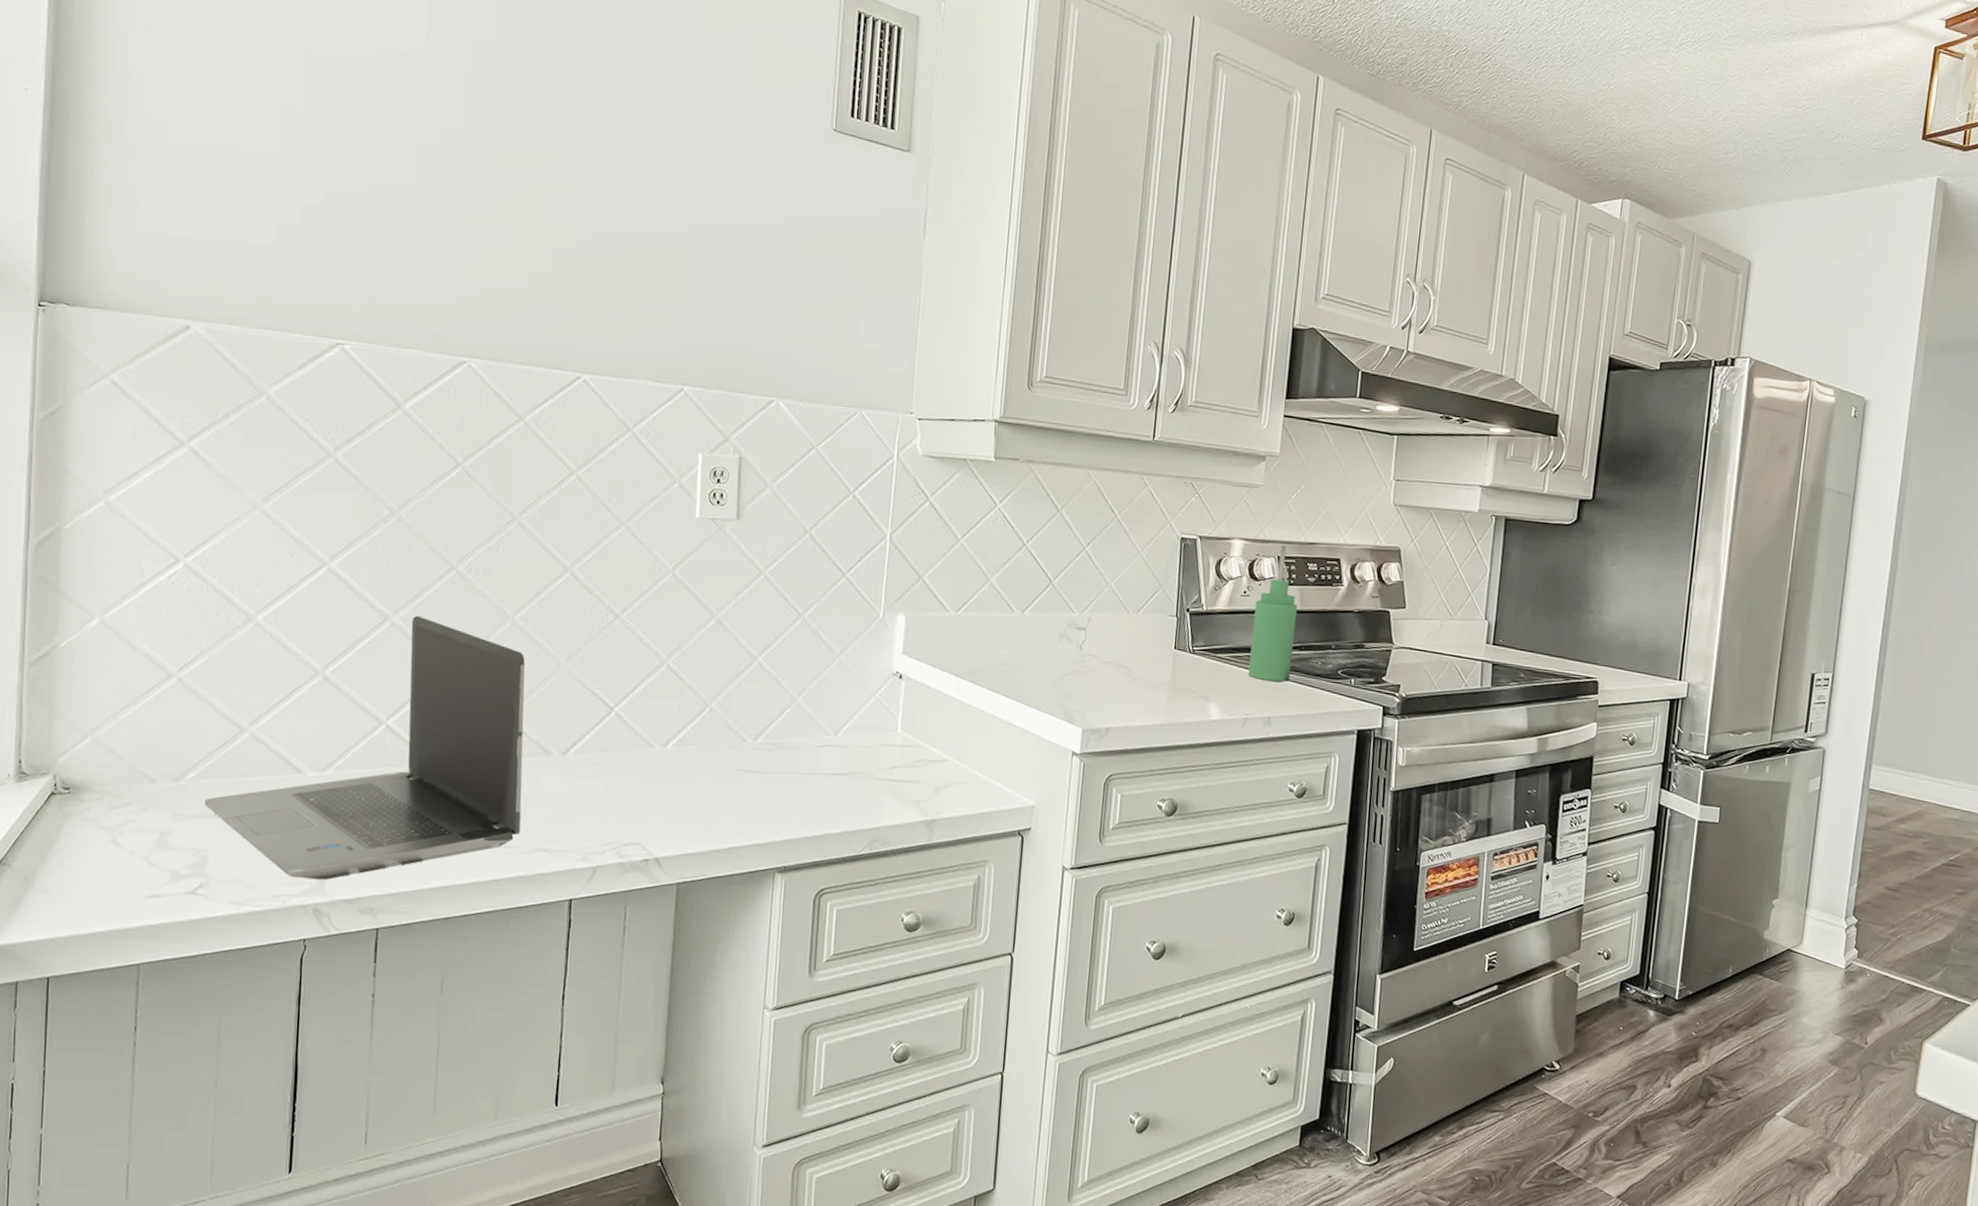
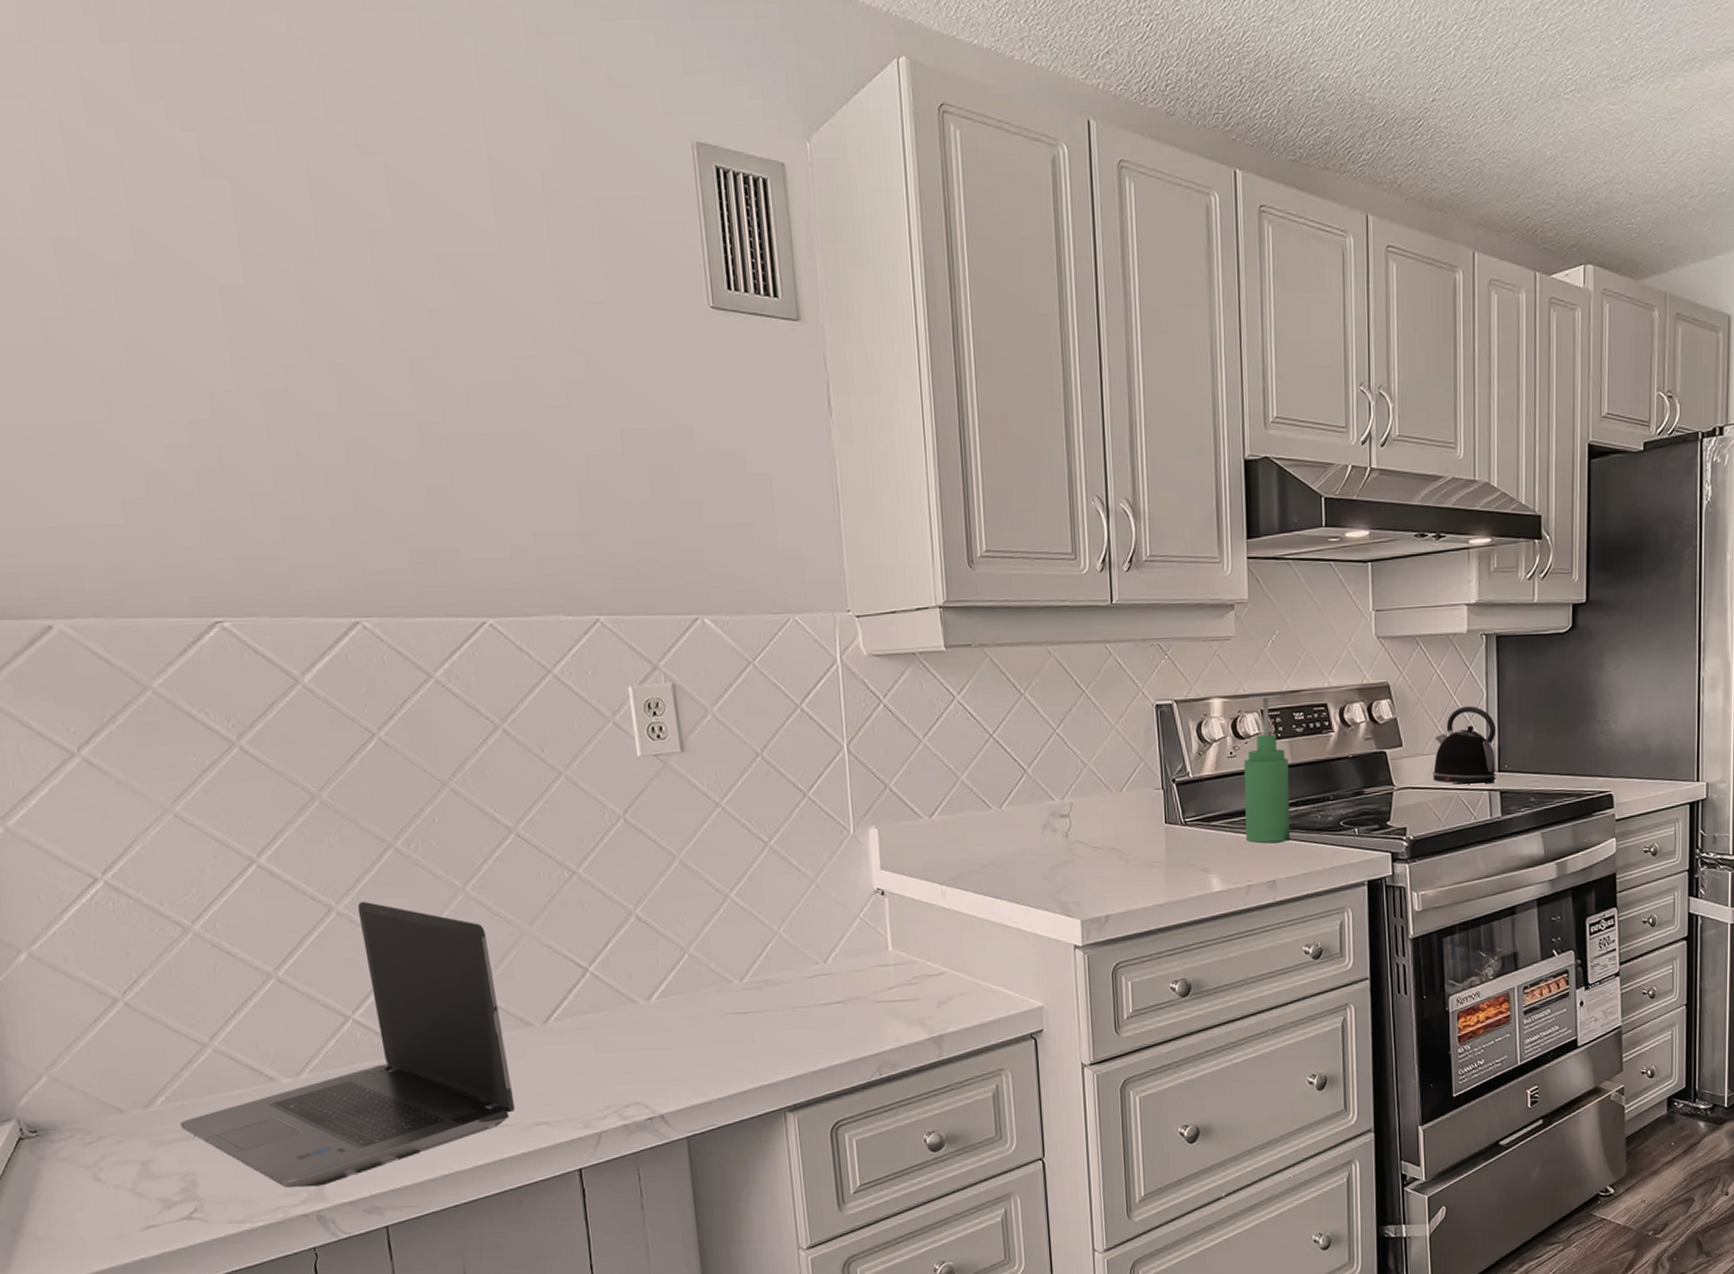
kettle: none [1430,579,1496,655] -> present [1432,705,1497,785]

